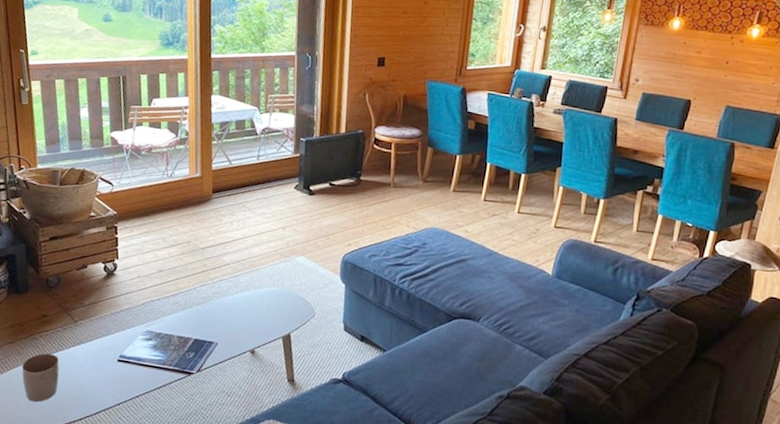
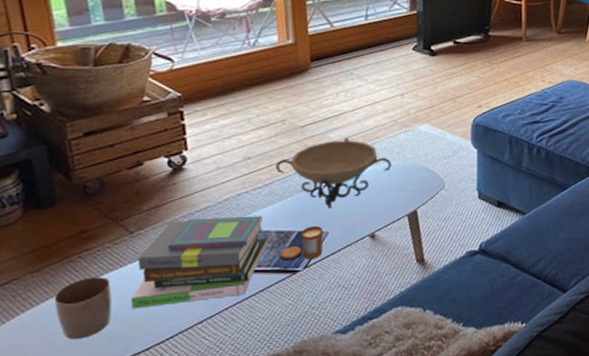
books: none [71,316,172,387] -> present [131,216,268,309]
decorative bowl: none [180,261,272,322] -> present [275,137,392,208]
candle: none [180,336,214,365] -> present [280,226,324,261]

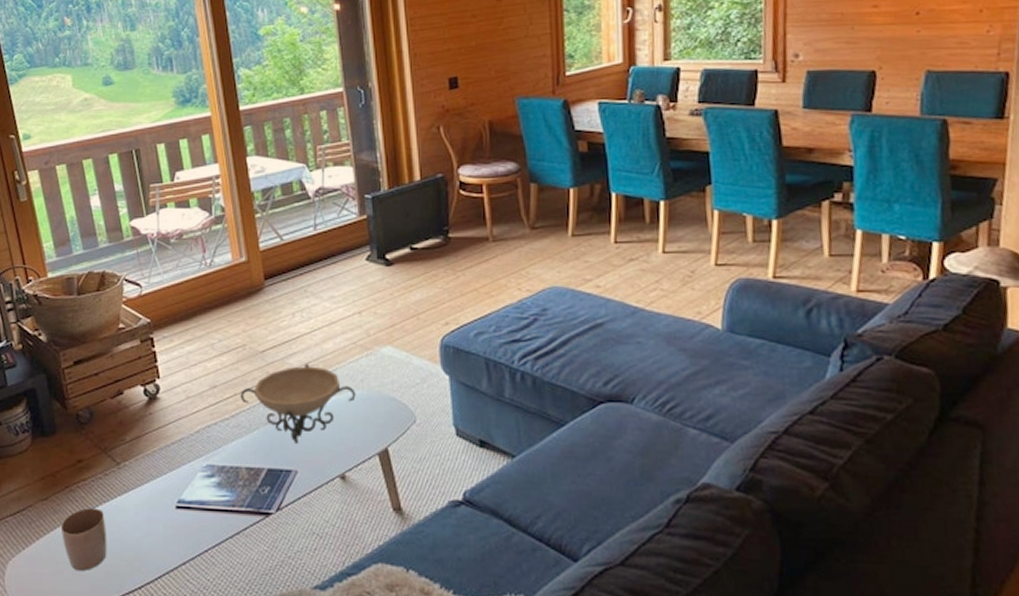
books: present [131,216,268,309] -> none [123,450,240,544]
candle: present [280,226,324,261] -> none [253,464,293,501]

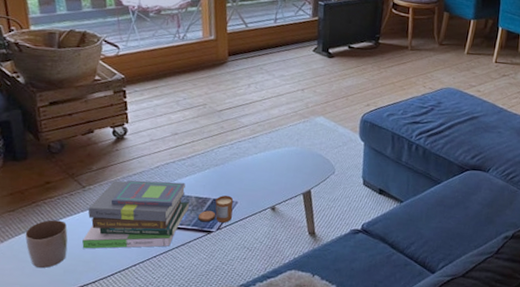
books: none [123,450,240,544] -> present [82,180,189,249]
decorative bowl: present [240,363,356,444] -> none [196,123,292,182]
candle: none [253,464,293,501] -> present [198,195,234,223]

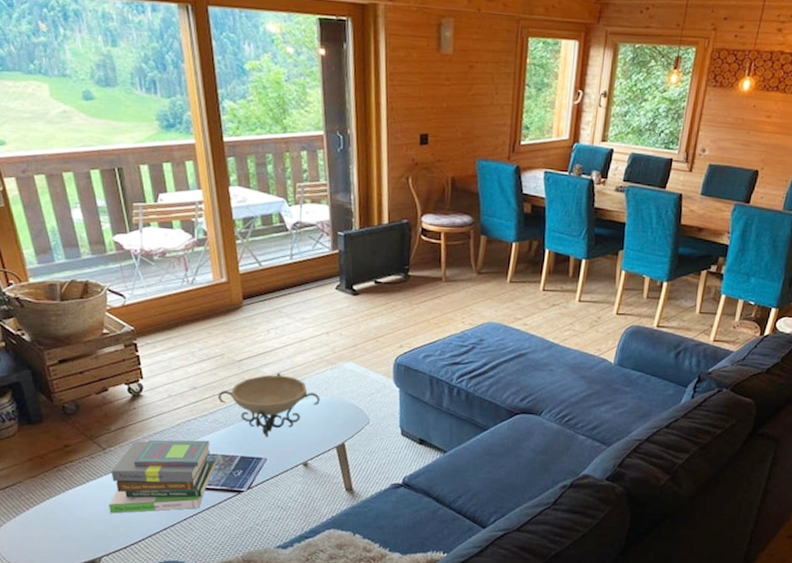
mug: present [25,220,68,268] -> none [50,485,95,534]
decorative bowl: none [196,123,292,182] -> present [218,372,320,437]
candle: present [198,195,234,223] -> none [227,452,263,482]

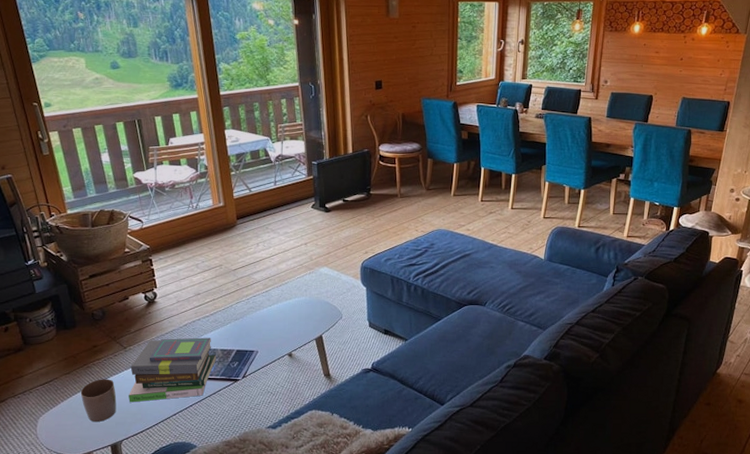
mug: none [50,485,95,534] -> present [80,379,117,422]
decorative bowl: present [218,372,320,437] -> none [217,278,301,333]

